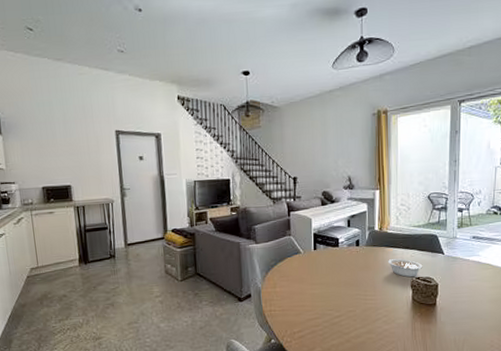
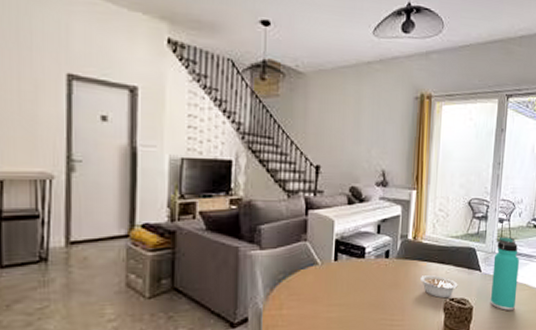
thermos bottle: none [454,224,481,287] -> present [490,237,519,311]

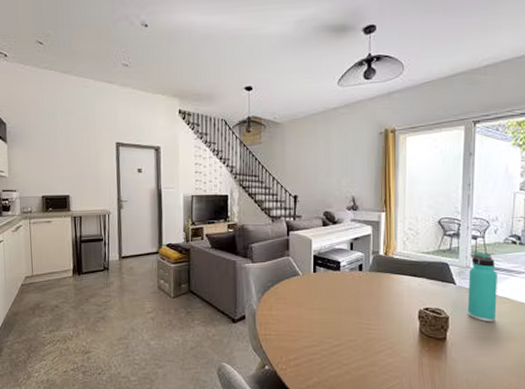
legume: present [420,275,458,299] -> none [394,287,432,308]

